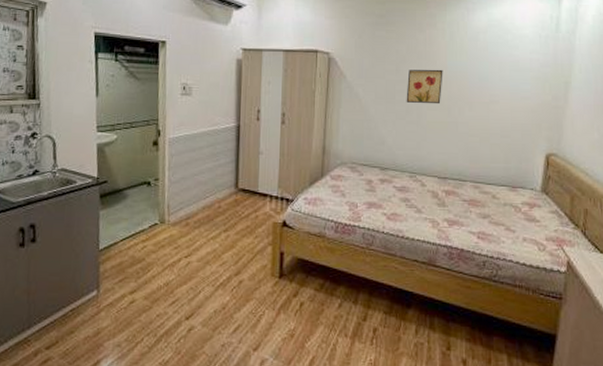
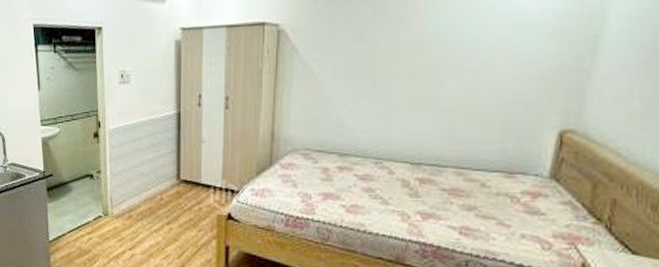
wall art: present [406,69,443,104] -> none [371,32,421,77]

